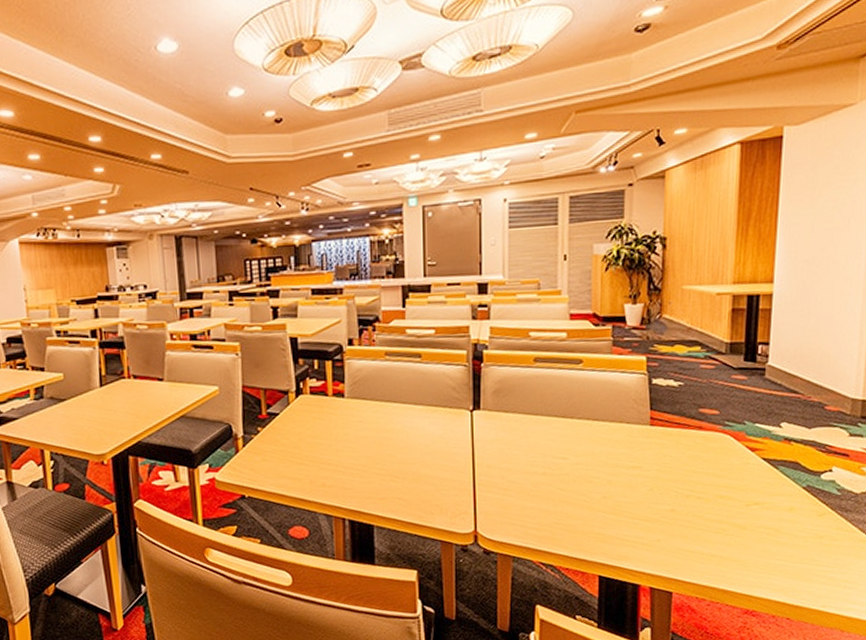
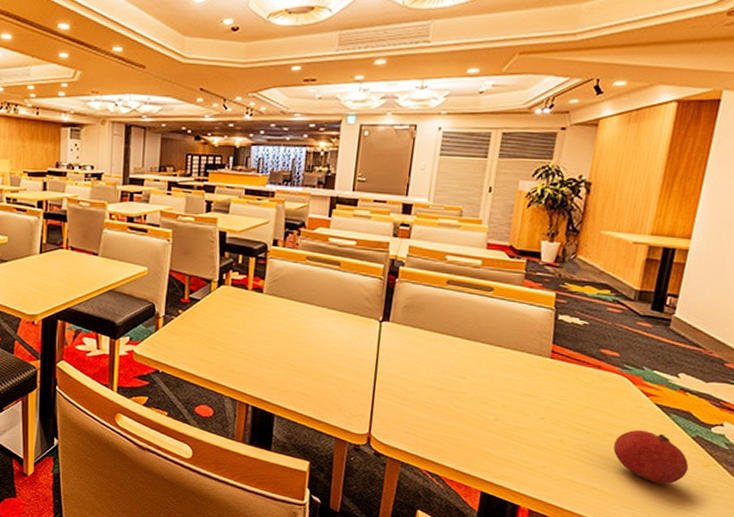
fruit: none [726,488,804,540] -> present [613,430,689,484]

